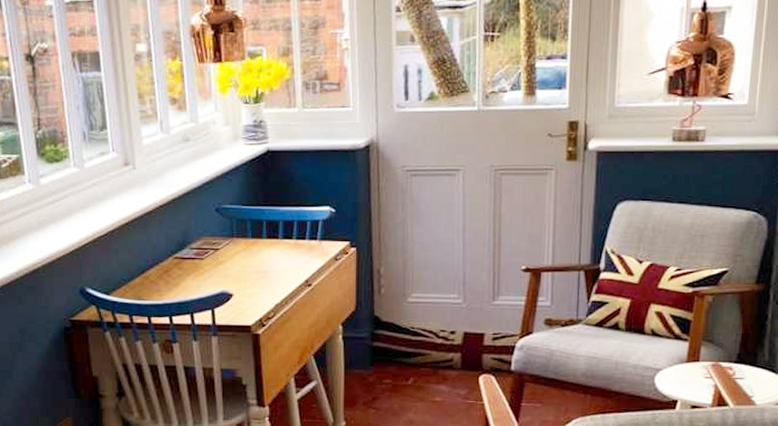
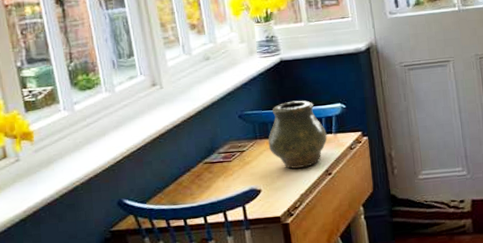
vase: none [245,198,311,275] -> present [268,100,327,169]

